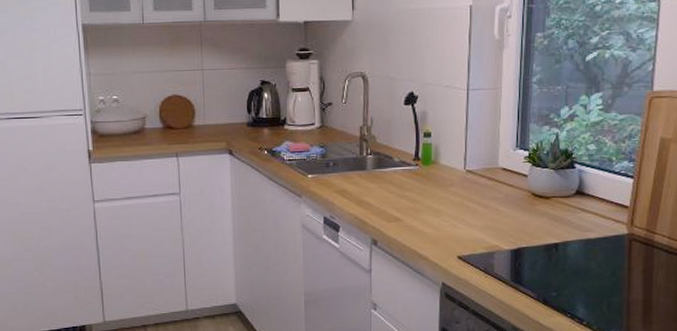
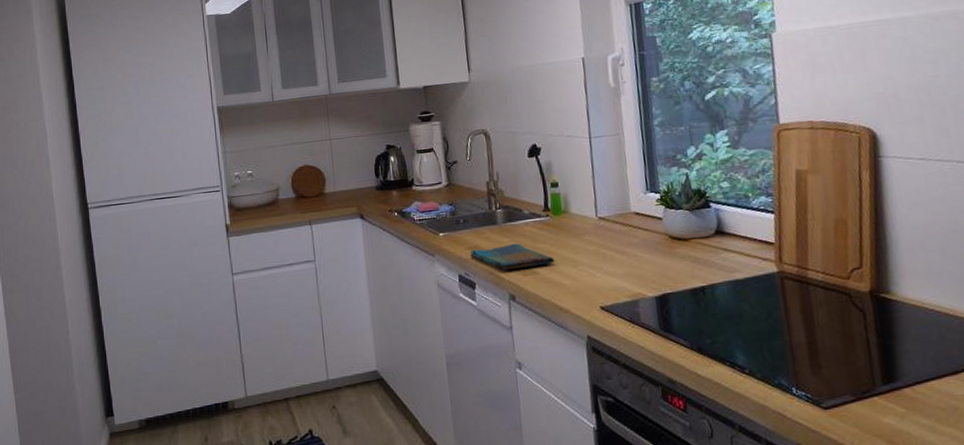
dish towel: none [337,190,420,216] -> present [470,243,555,271]

